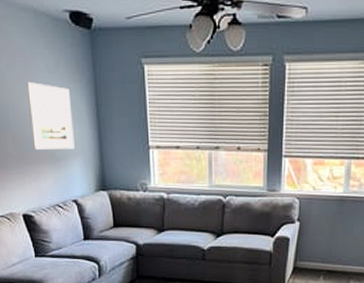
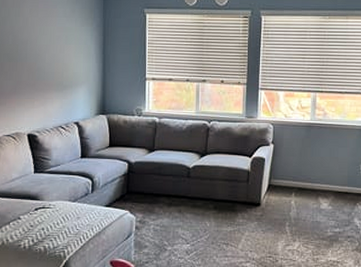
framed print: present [26,82,75,150] -> none [44,24,82,79]

